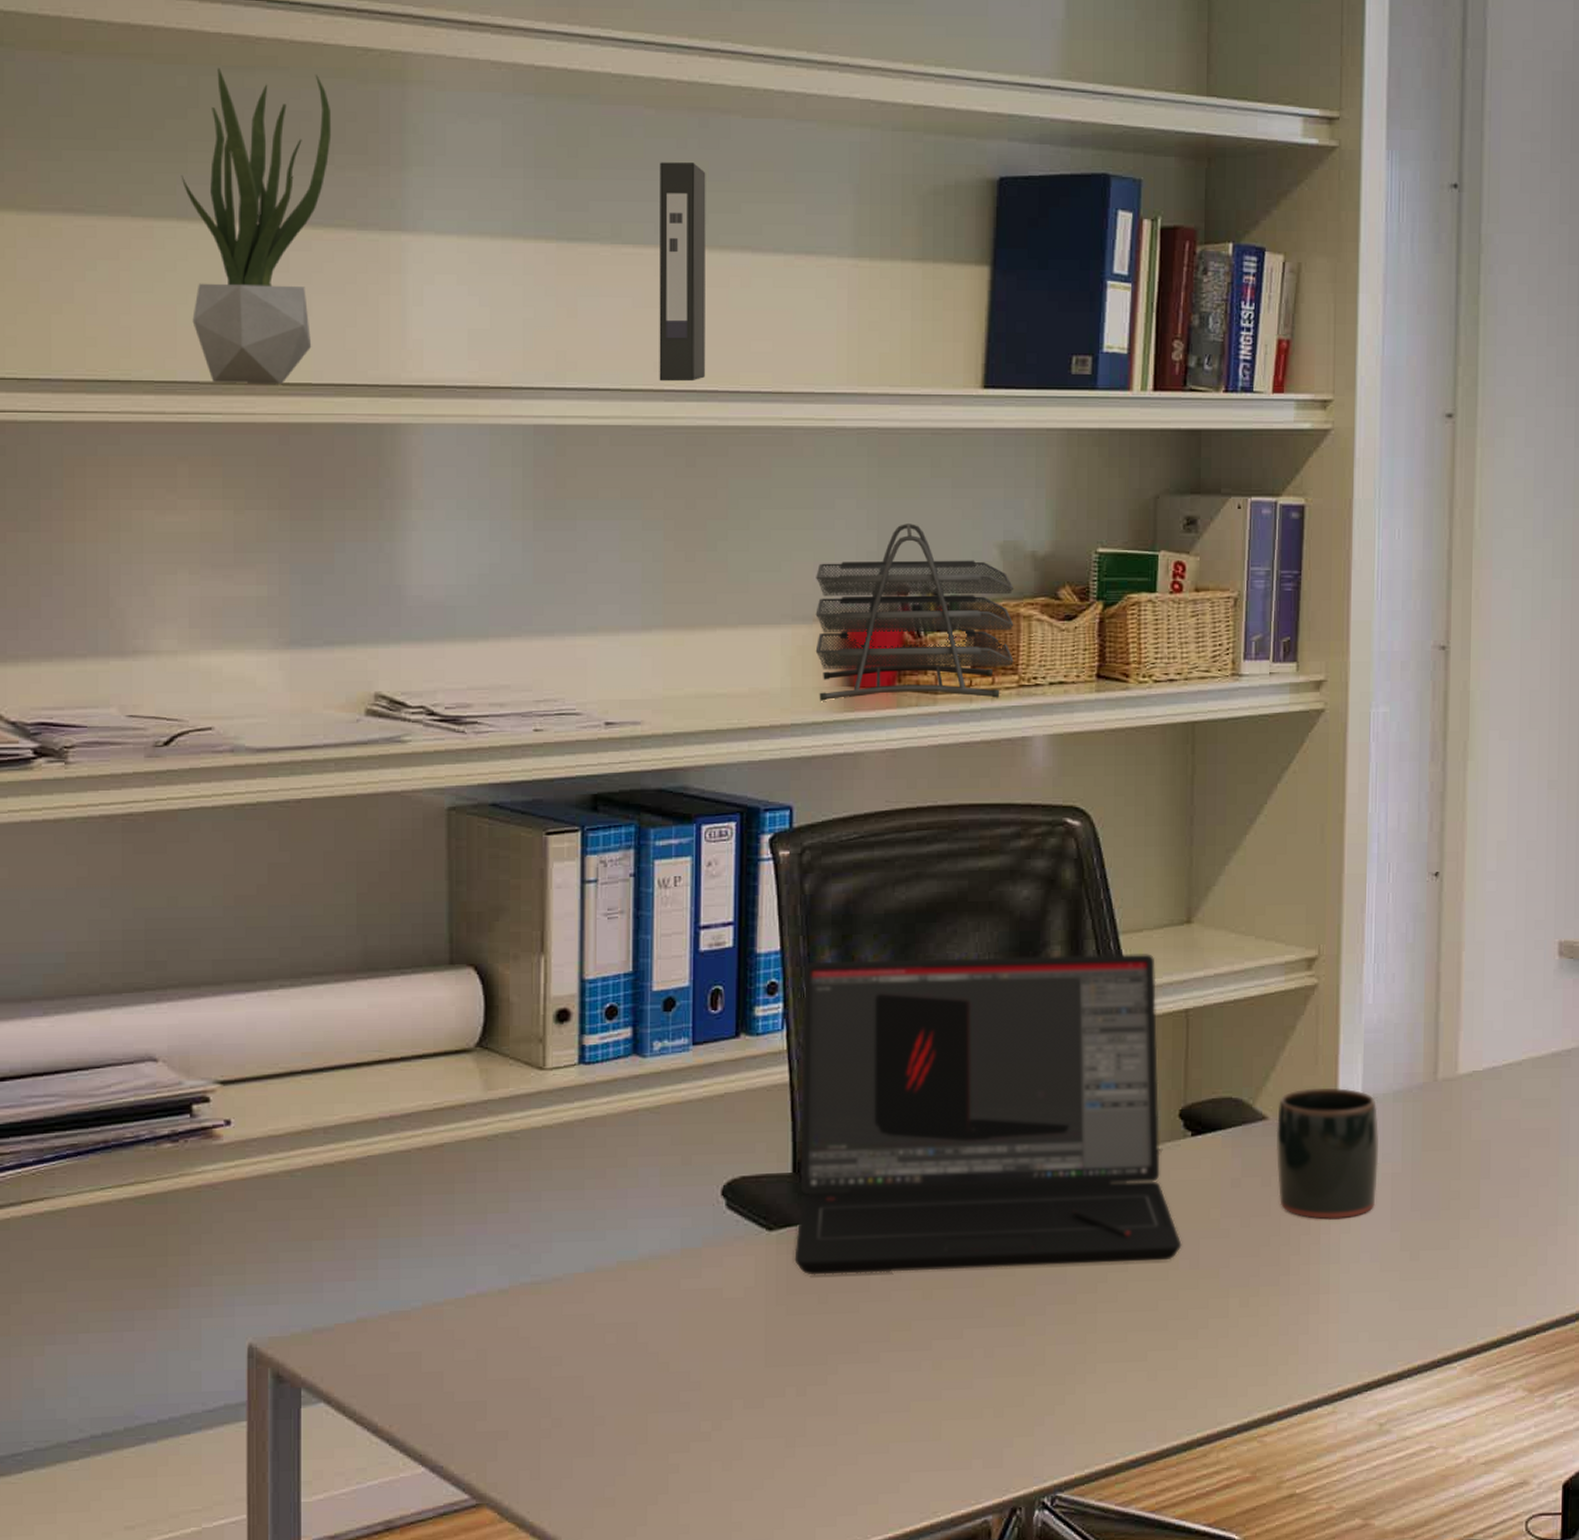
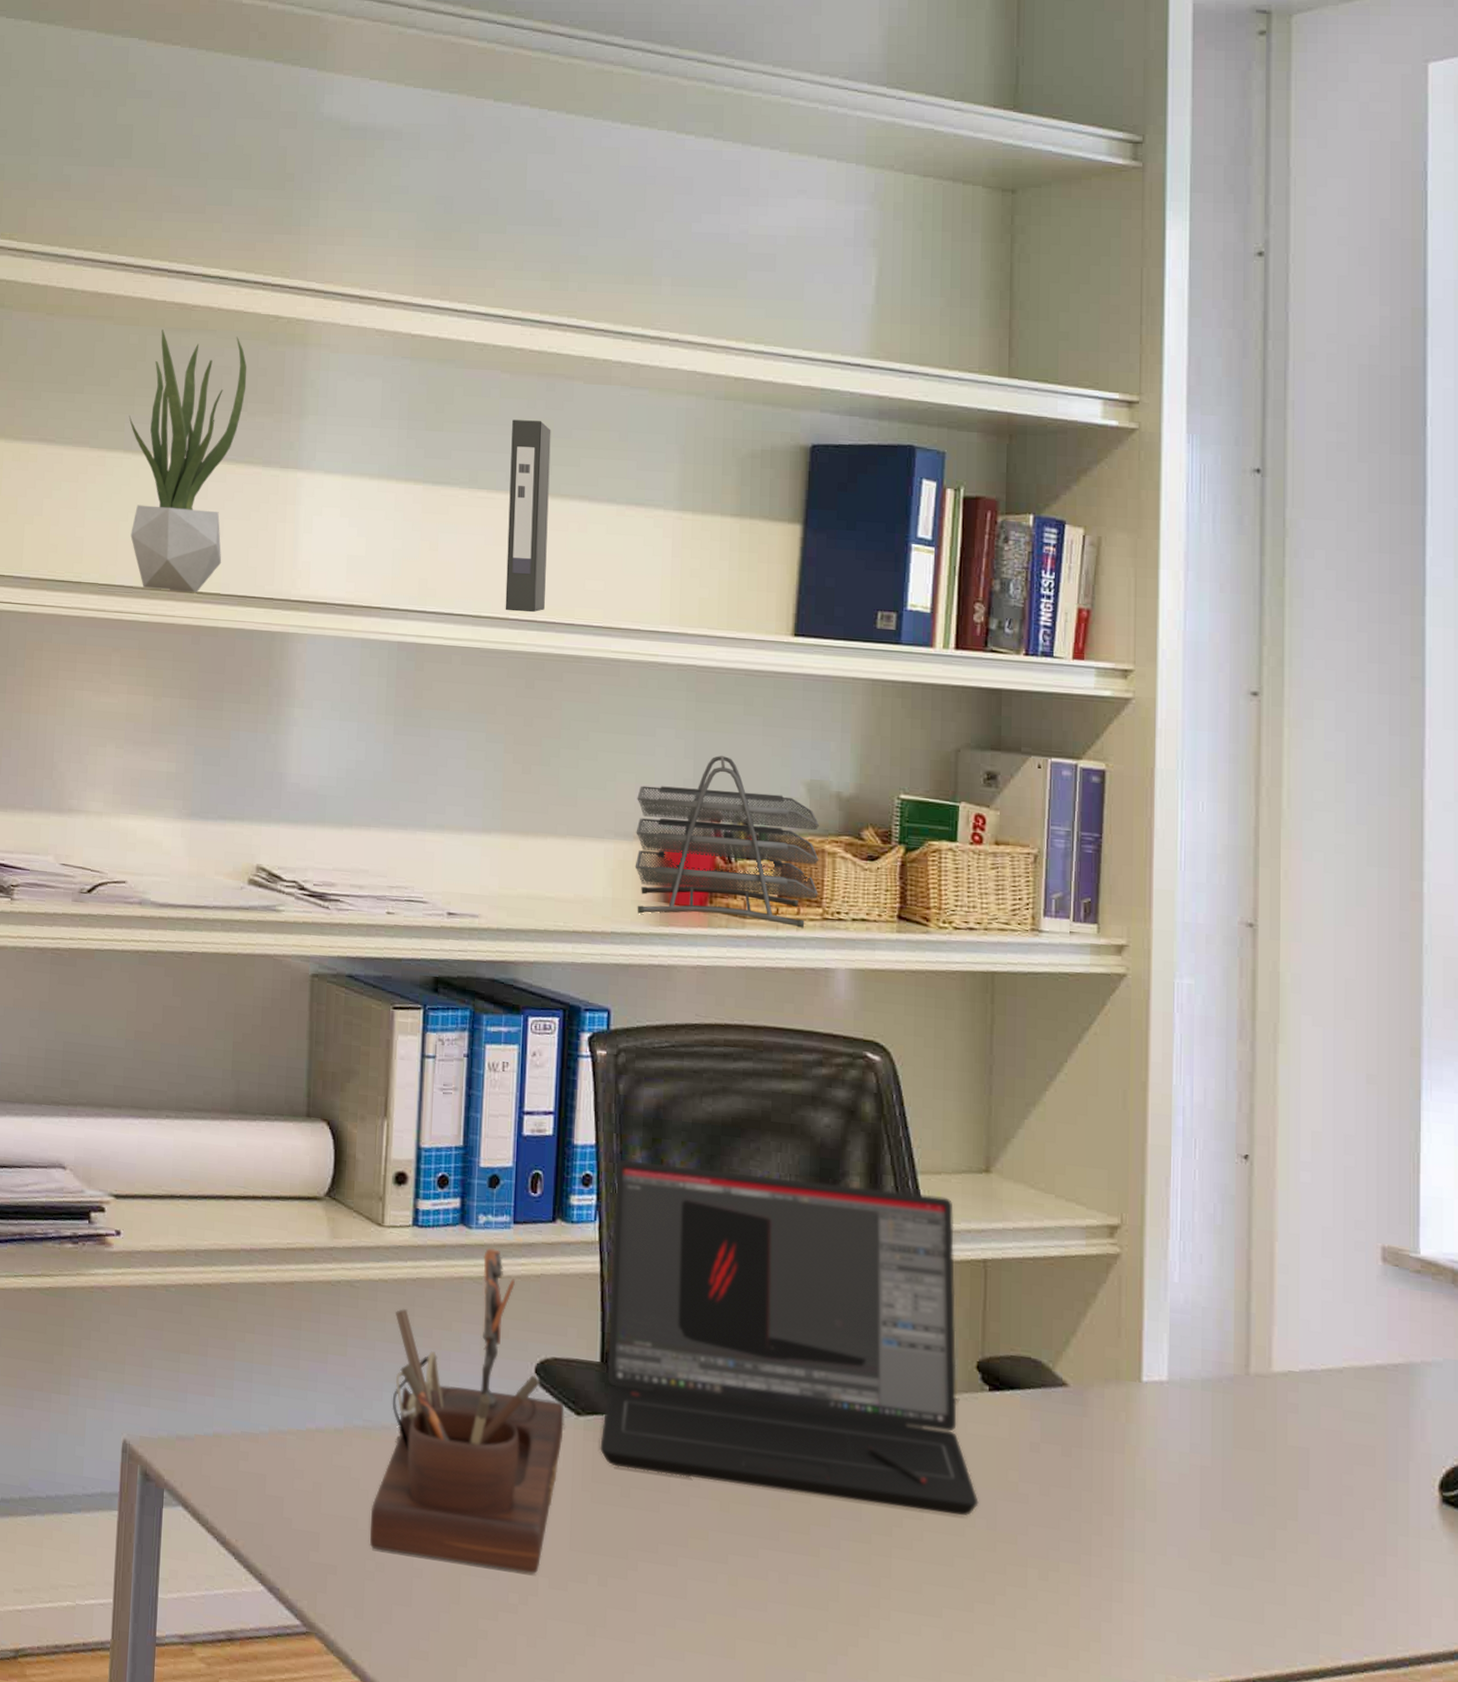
desk organizer: none [543,1073,755,1405] -> present [370,1247,565,1574]
mug: present [1275,1087,1379,1220] -> none [1076,1360,1187,1506]

